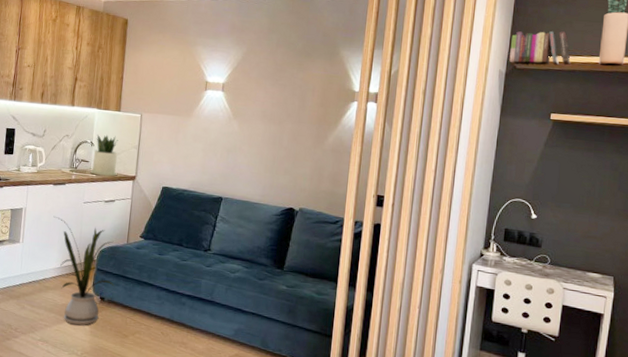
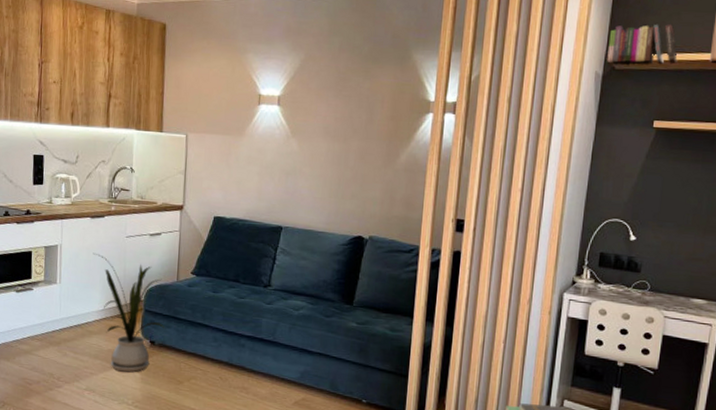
planter: present [90,134,118,177] -> none [132,159,163,207]

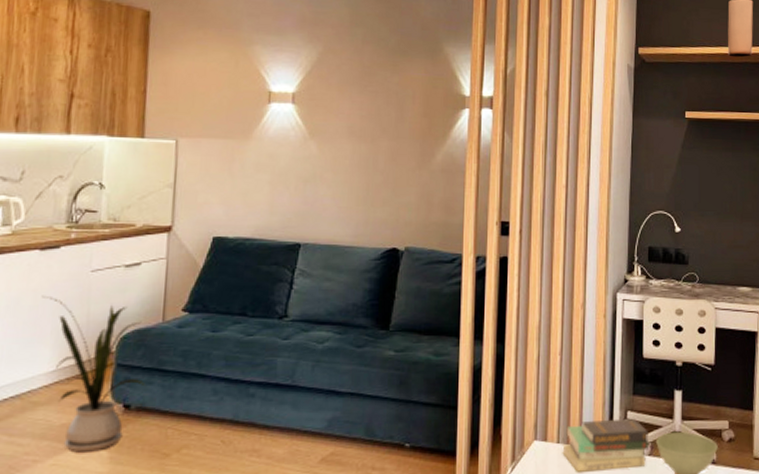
books: present [607,24,678,66] -> none [637,19,700,59]

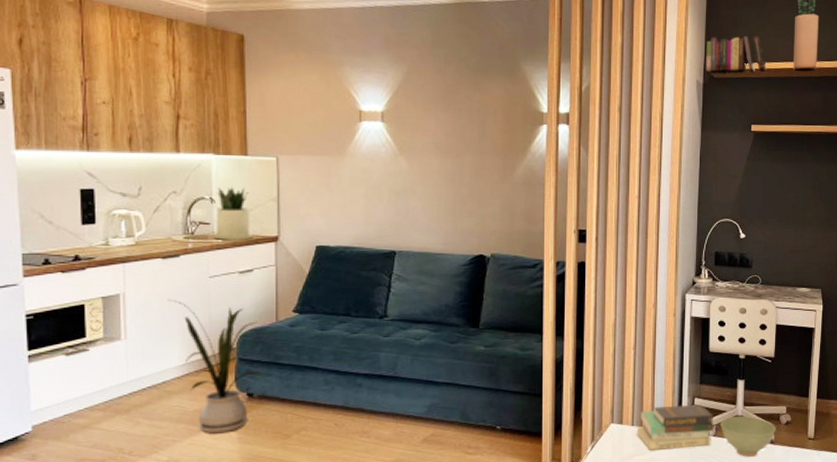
planter: none [100,171,145,230] -> present [214,186,254,240]
books: none [637,19,700,59] -> present [706,35,766,75]

